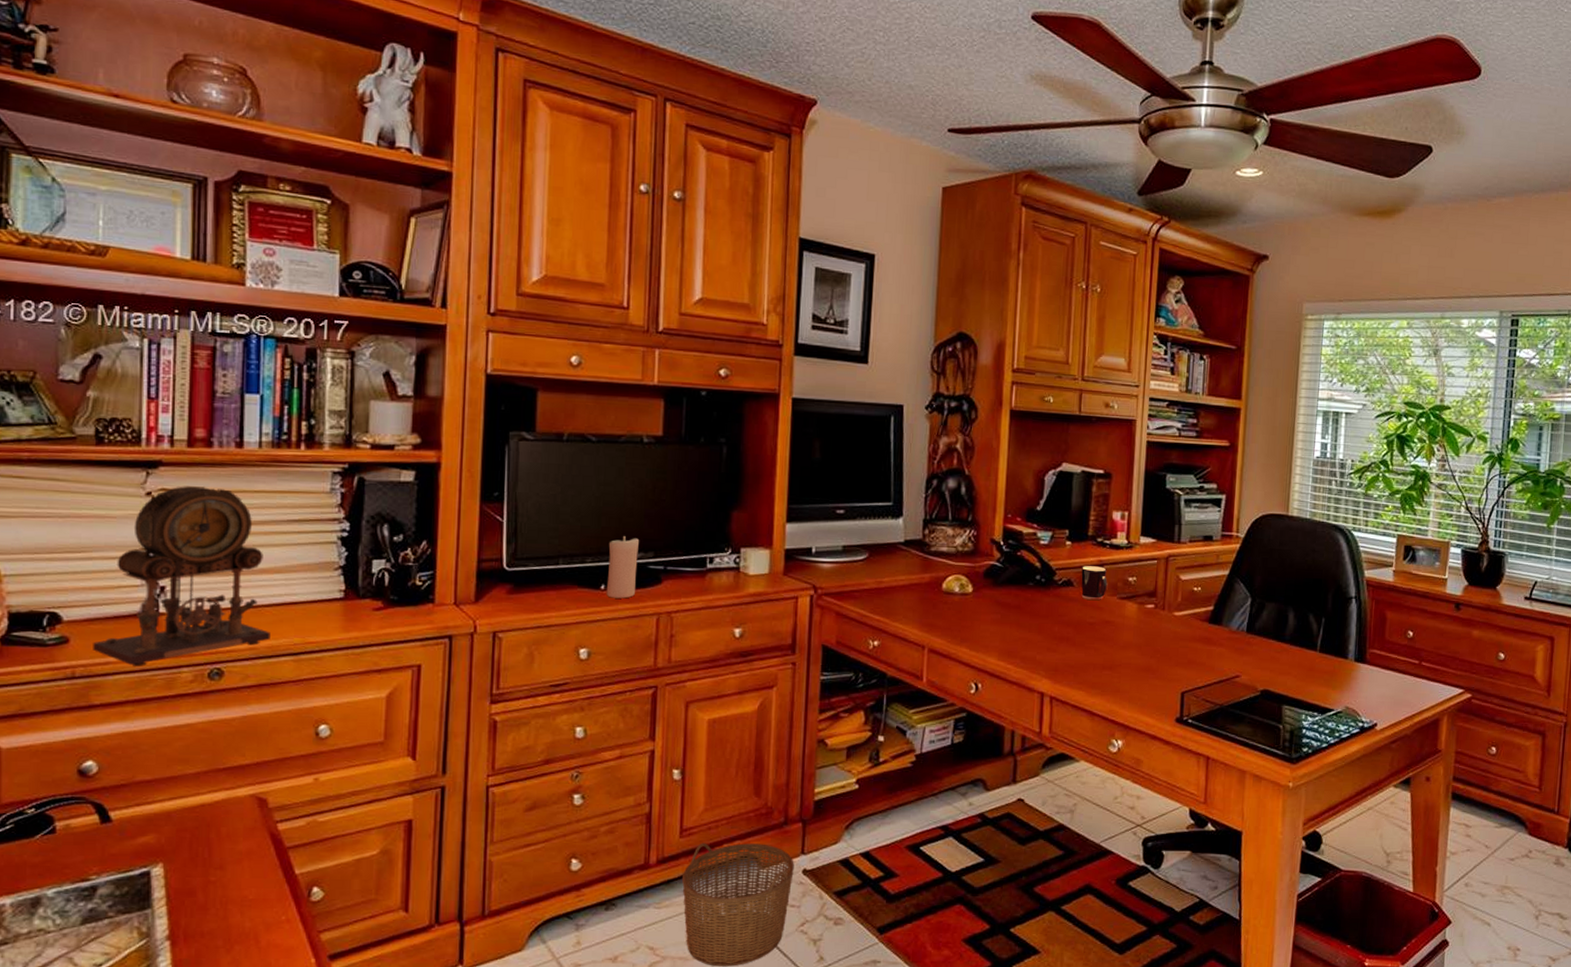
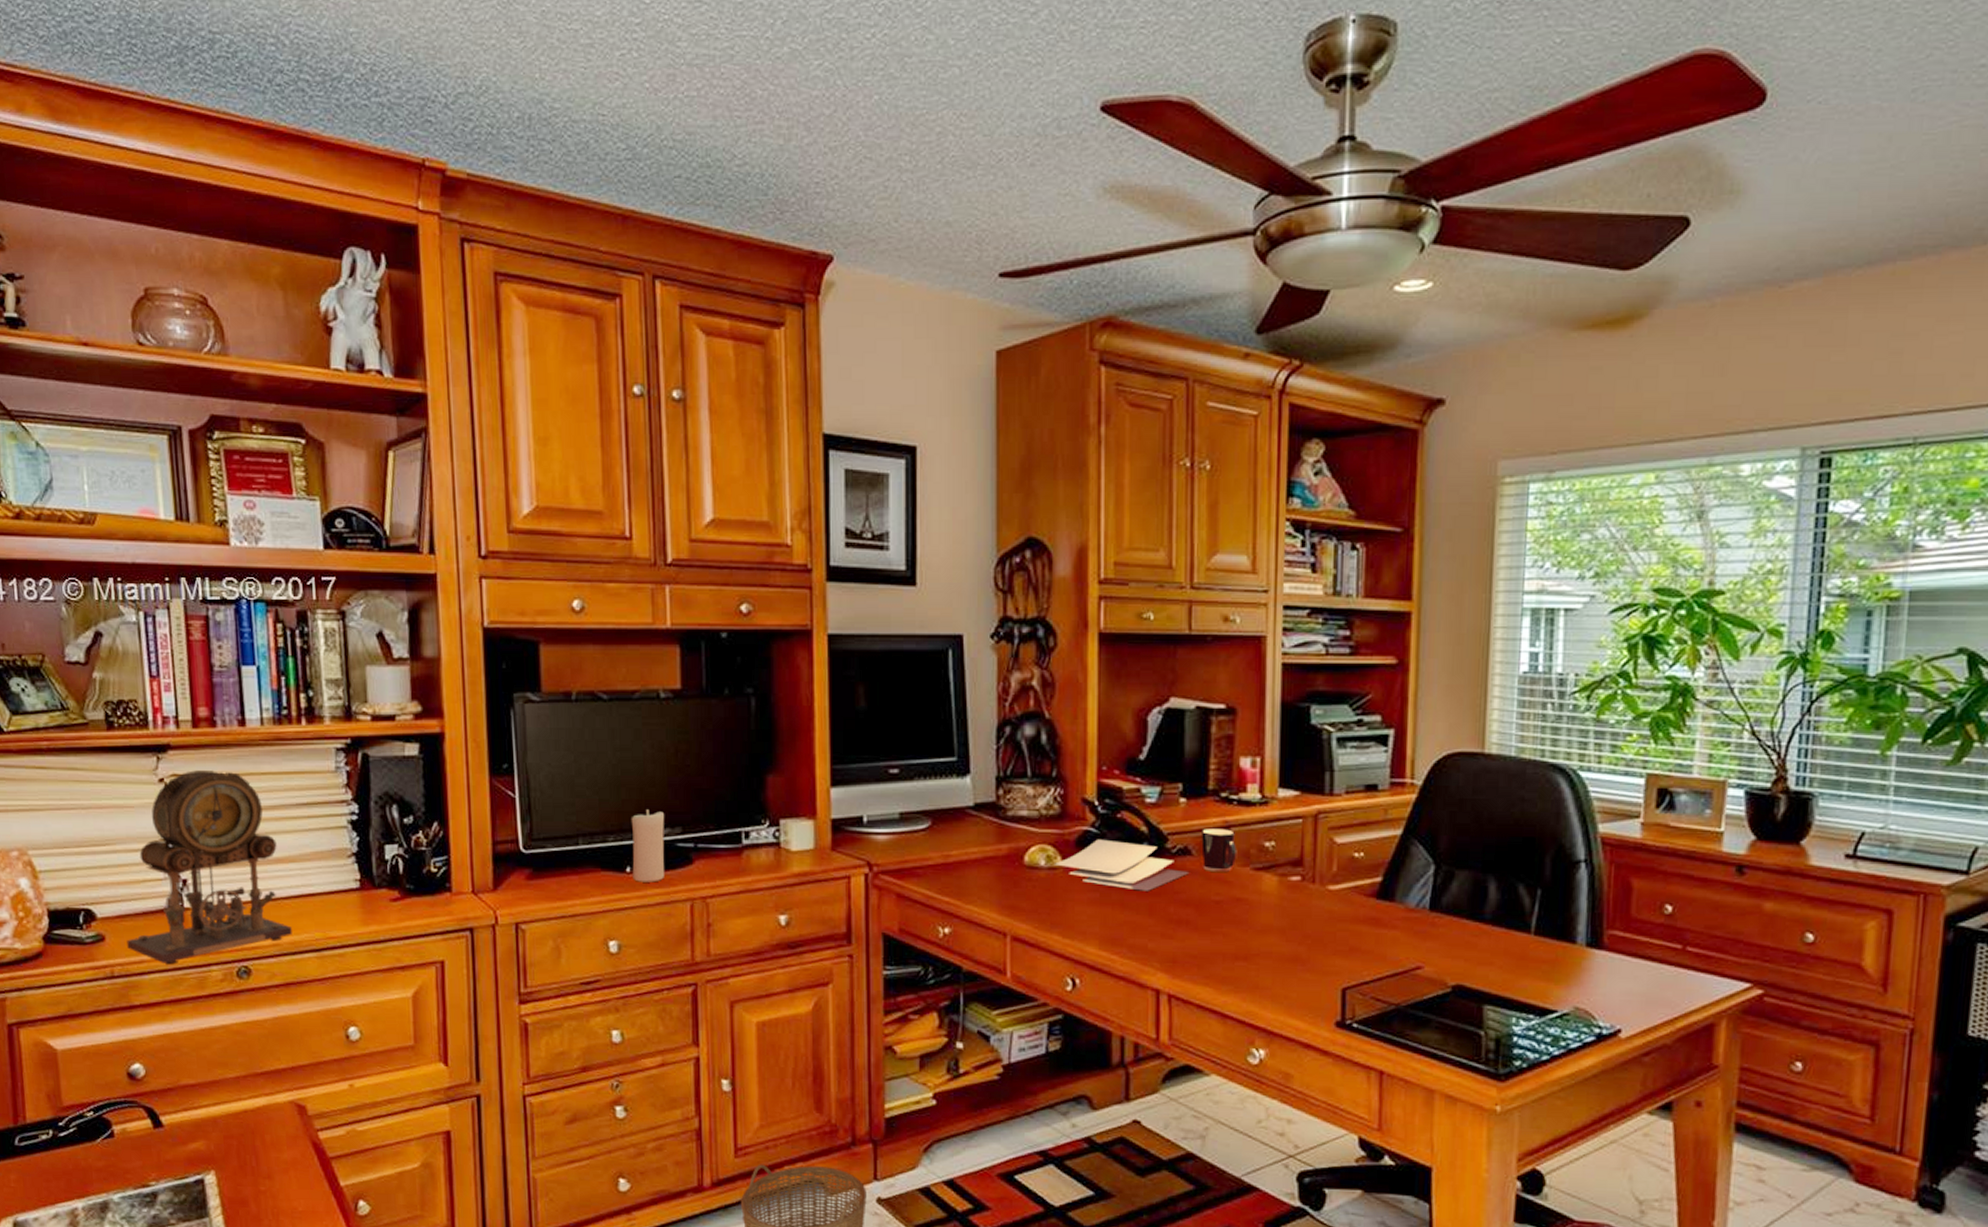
papers: none [966,572,1071,614] -> present [1053,839,1190,891]

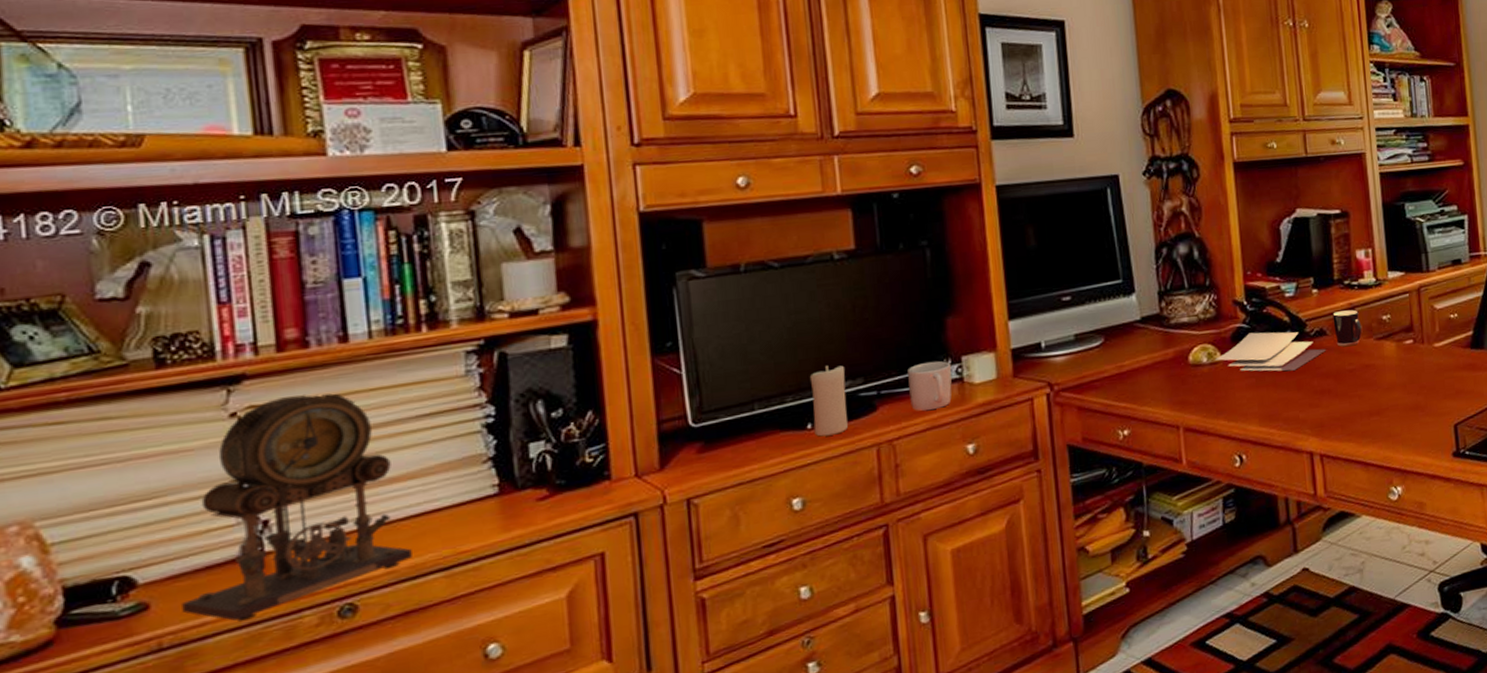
mug: none [725,820,769,873] -> present [907,361,953,412]

